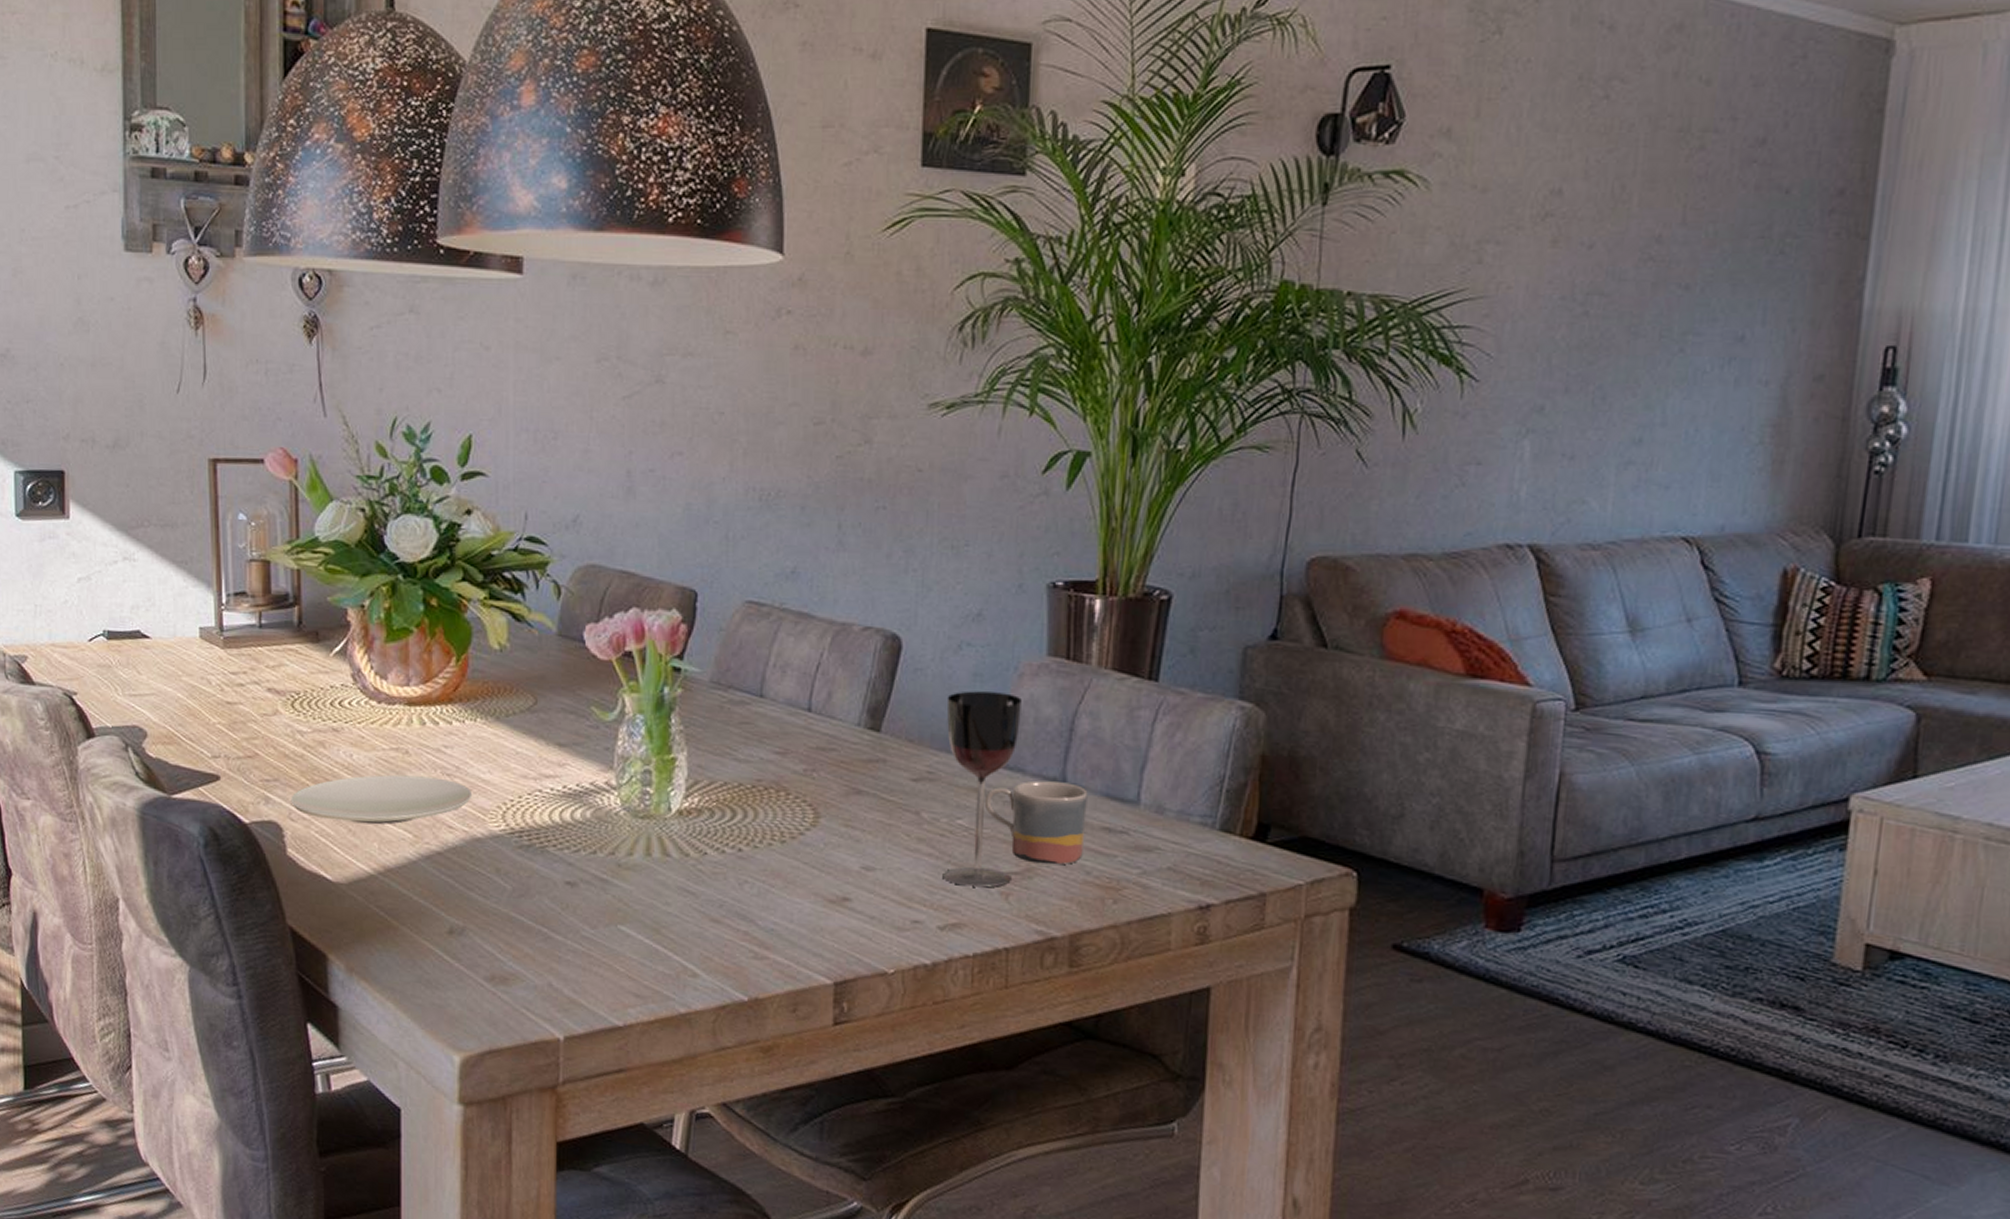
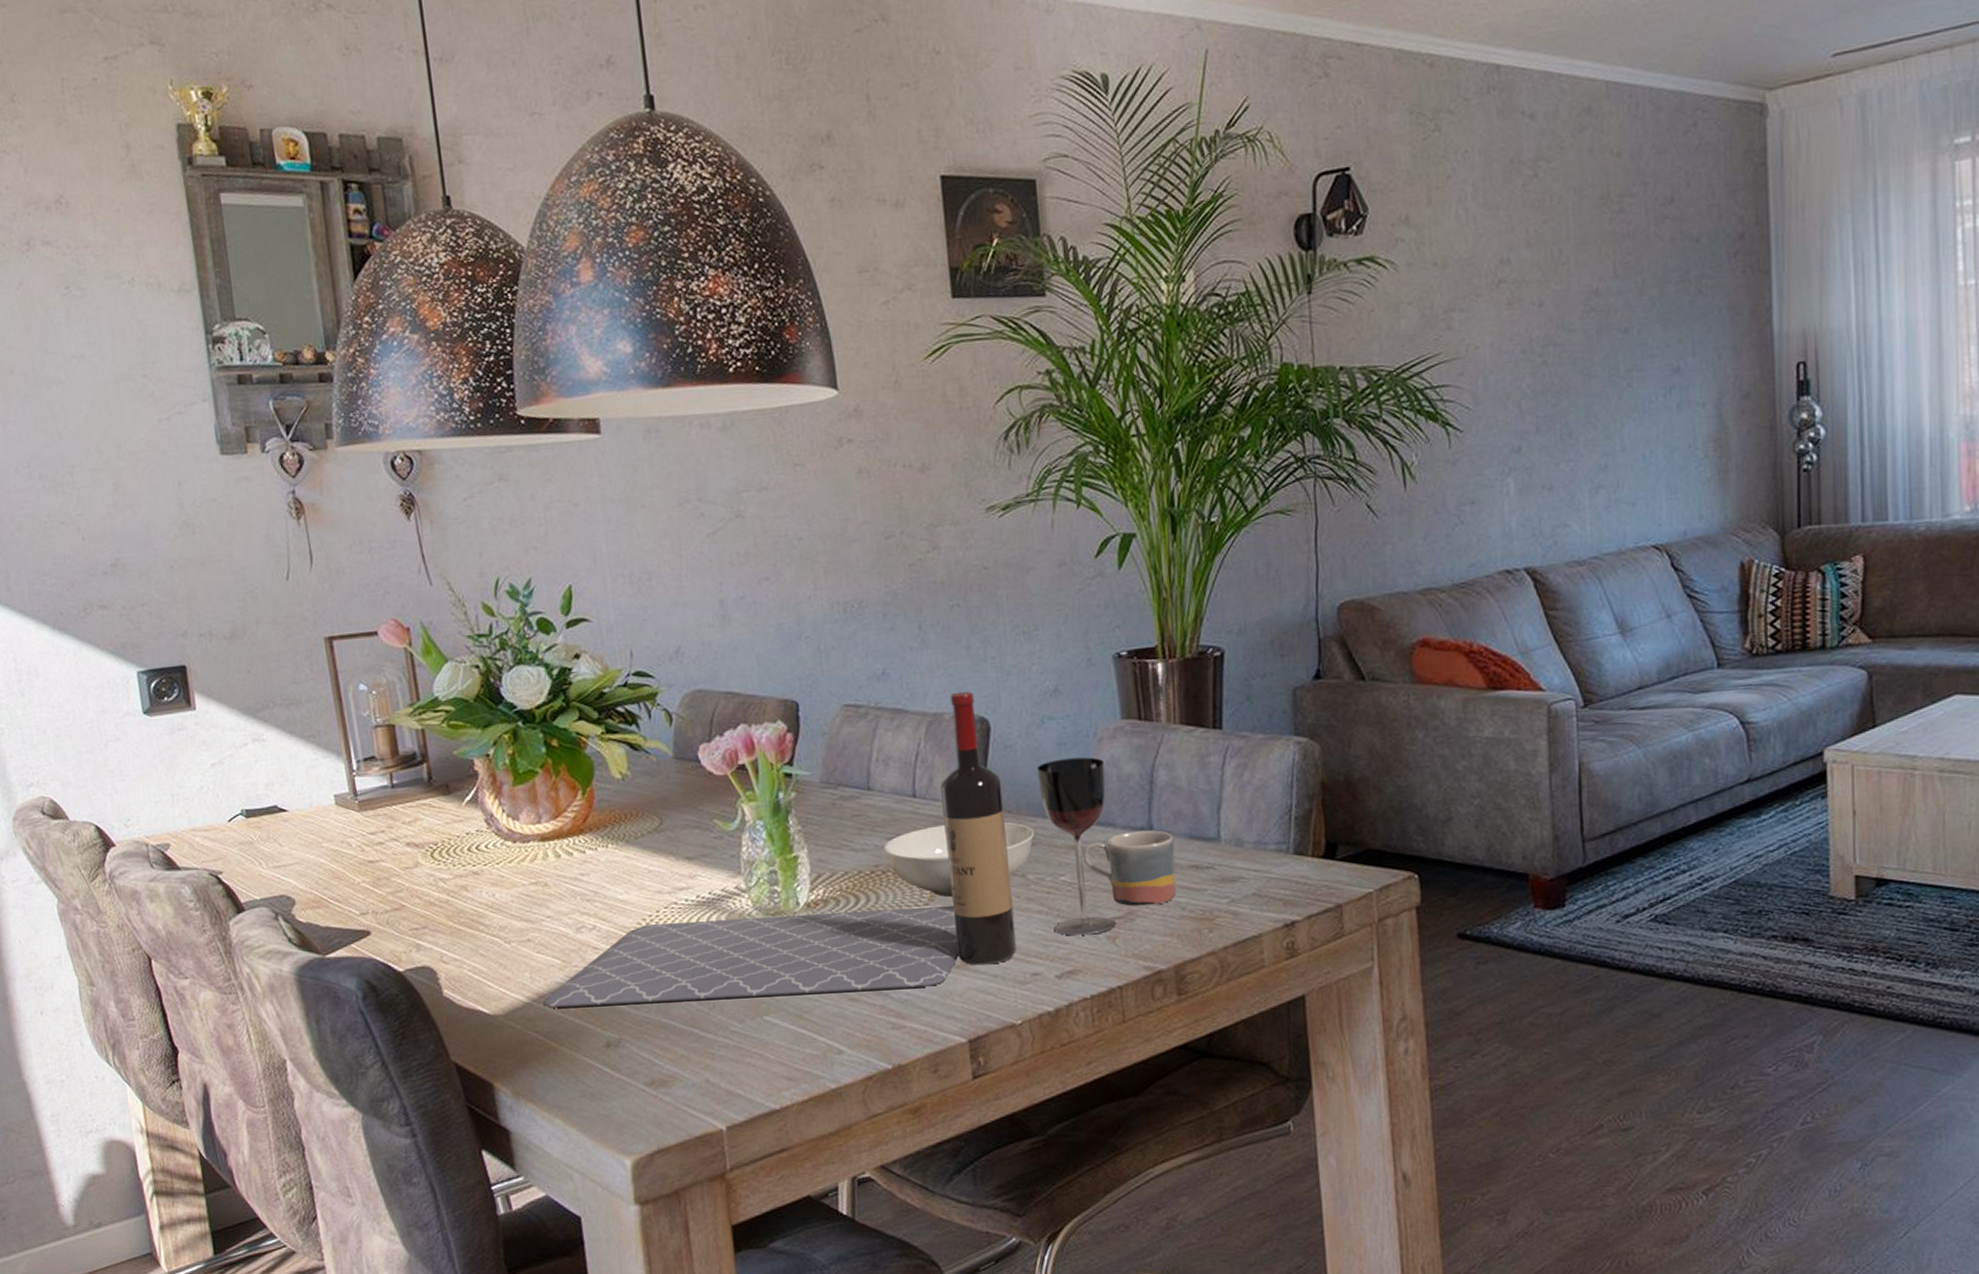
plate: present [291,774,473,825] -> none [440,904,613,958]
placemat: none [389,809,837,919] -> present [543,906,960,1008]
bowl: none [769,745,936,826] -> present [883,821,1035,898]
wine bottle: none [833,602,906,905] -> present [940,691,1017,966]

